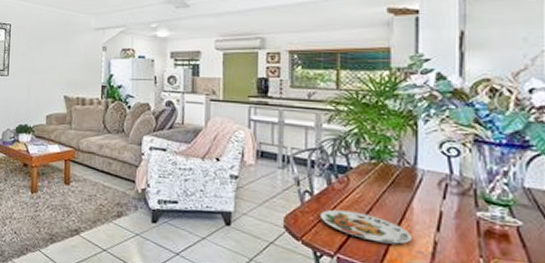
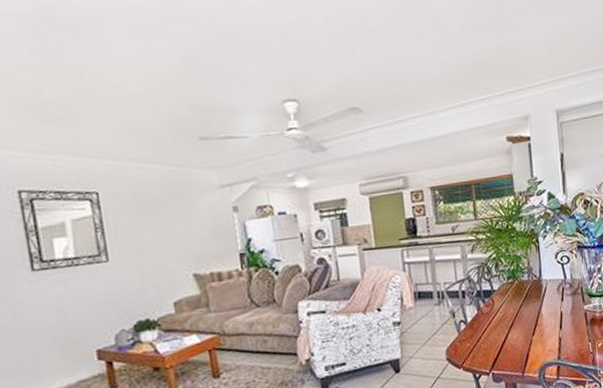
plate: present [320,209,411,244] -> none [475,329,544,352]

